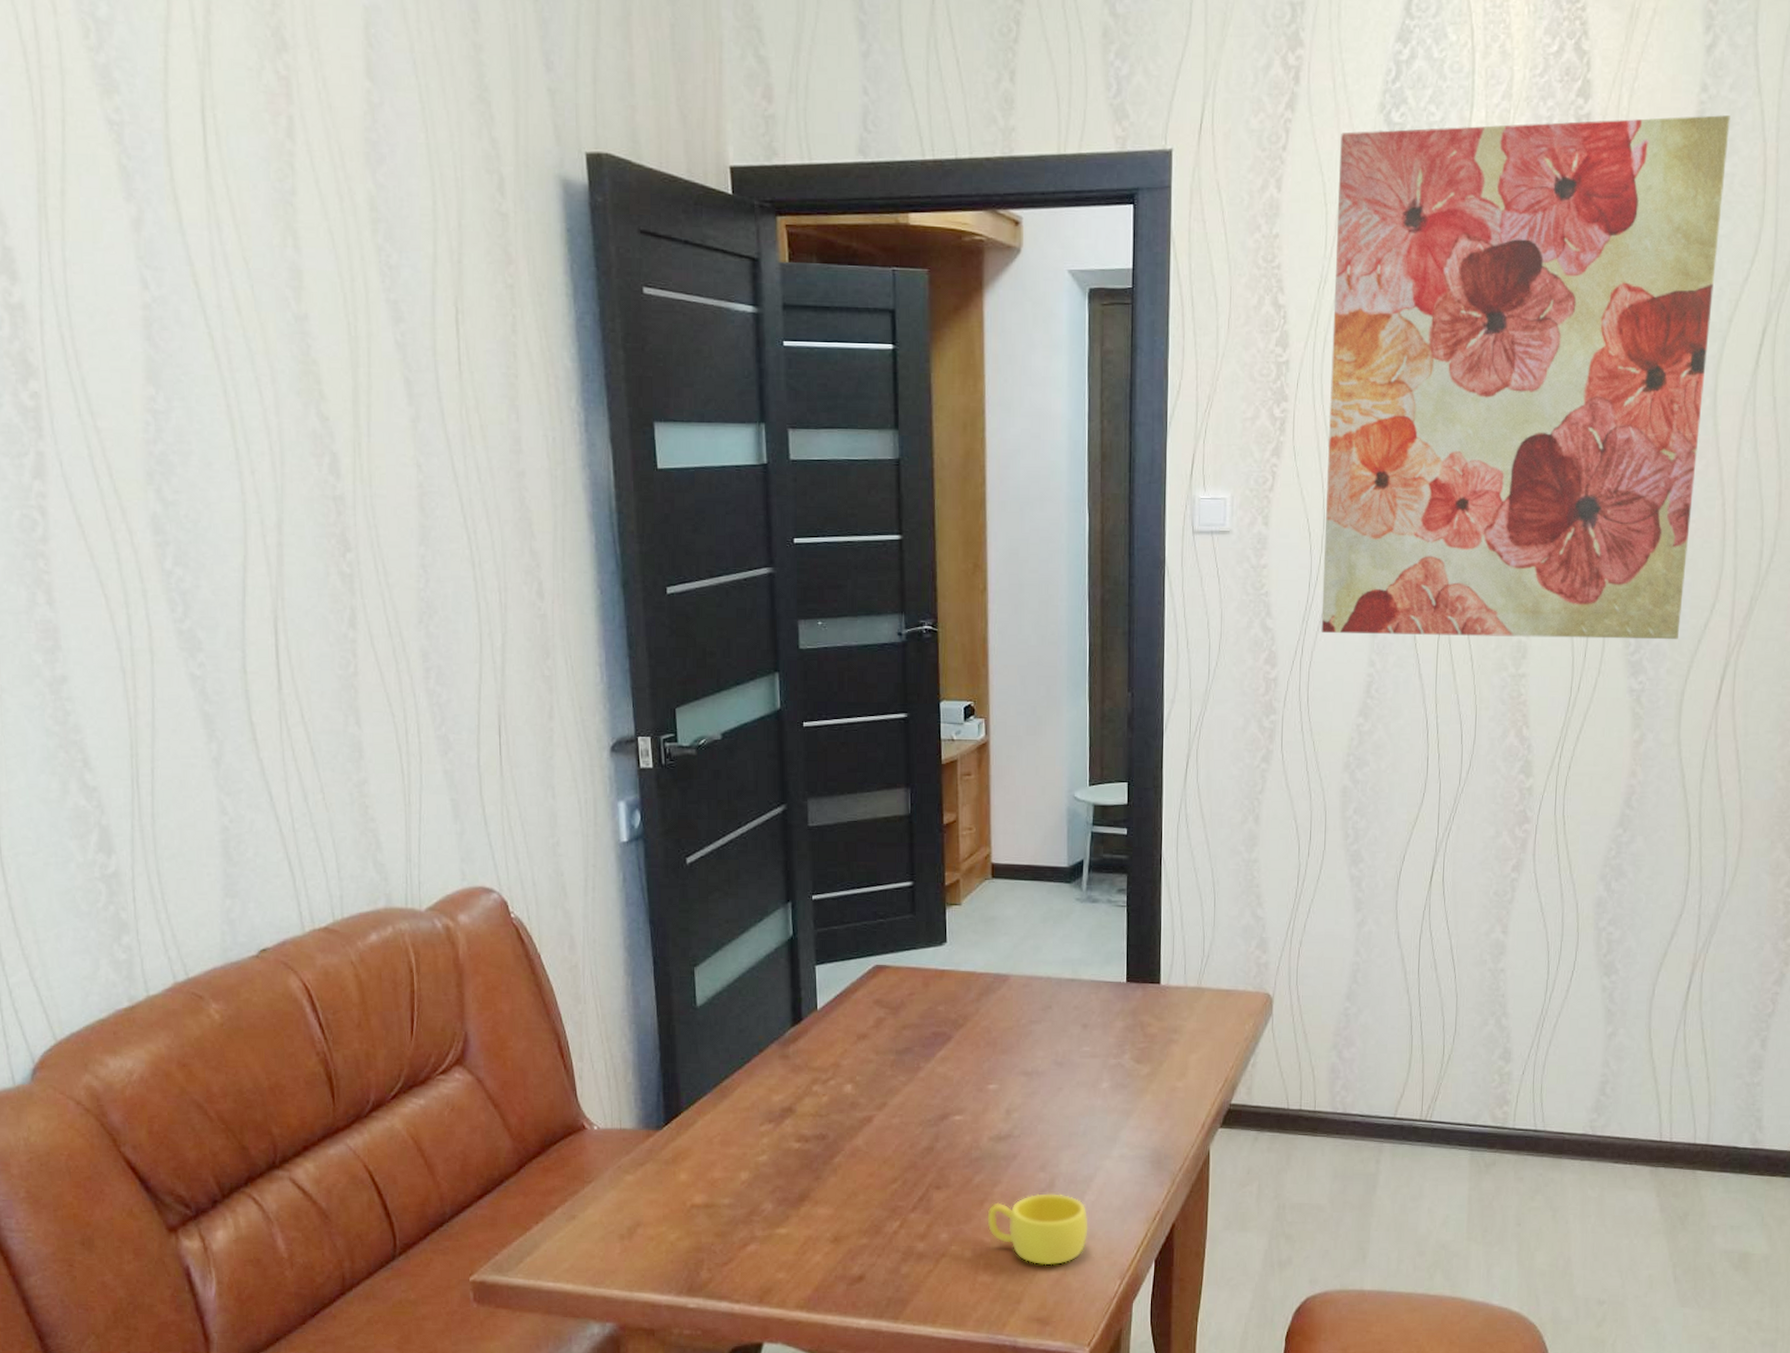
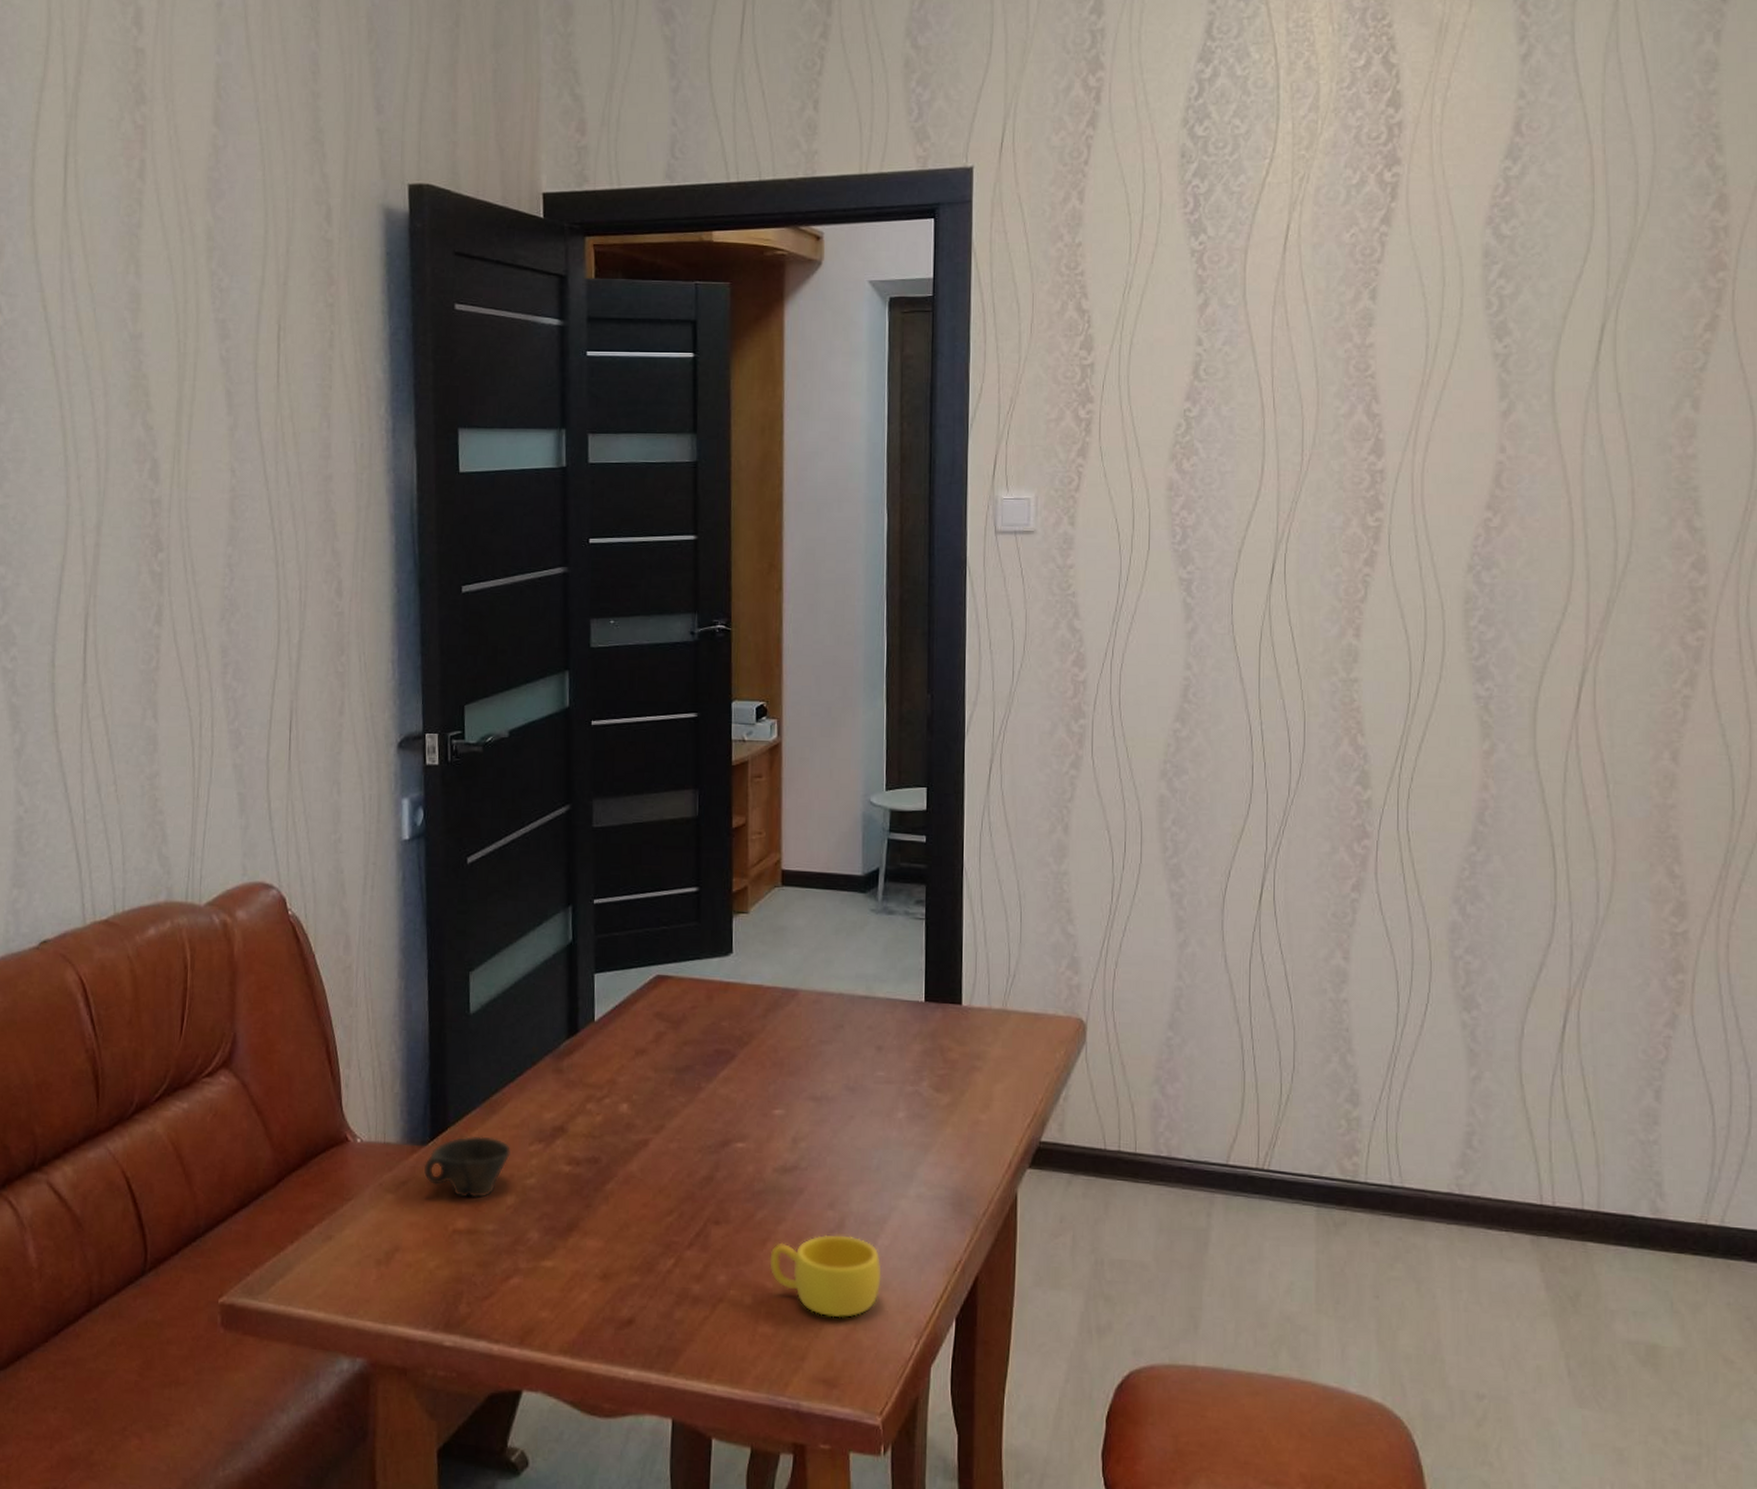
cup: none [661,1119,743,1176] -> present [424,1135,512,1199]
wall art: present [1321,115,1730,640] -> none [1132,120,1551,644]

